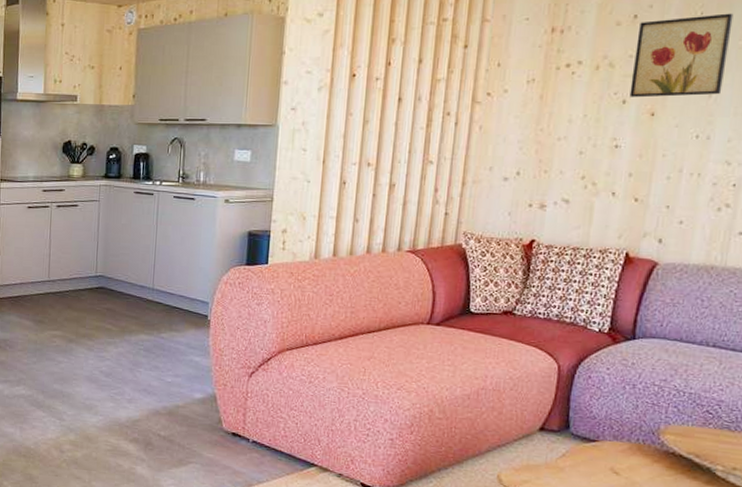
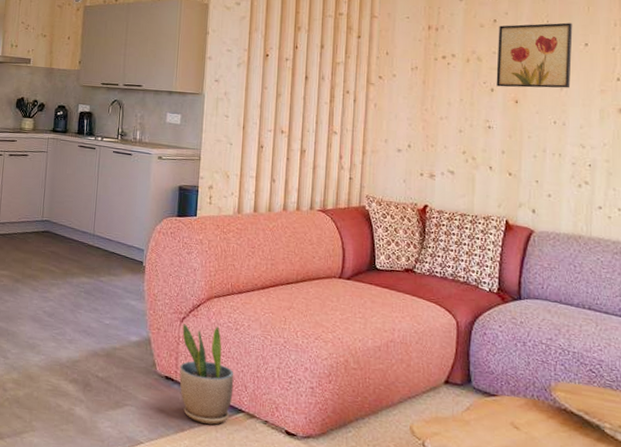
potted plant: none [247,378,307,479] -> present [179,324,234,425]

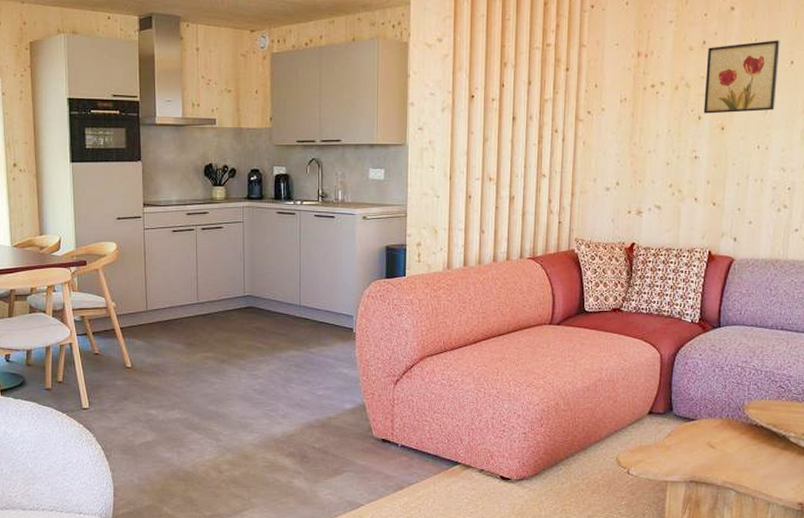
potted plant: present [179,324,234,425] -> none [396,384,450,479]

